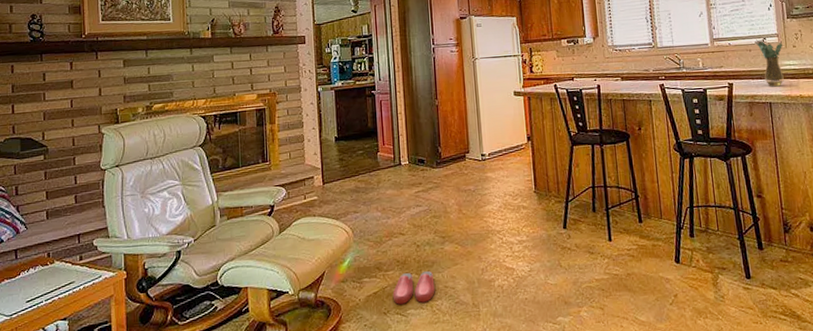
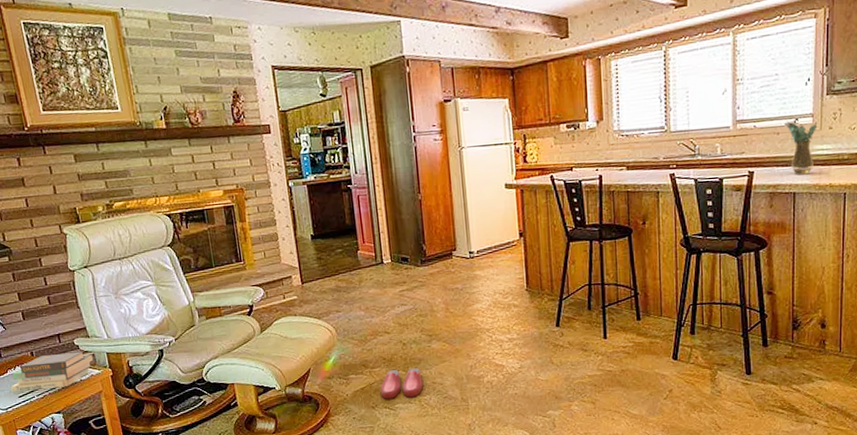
books: none [19,252,110,297] -> present [10,351,94,393]

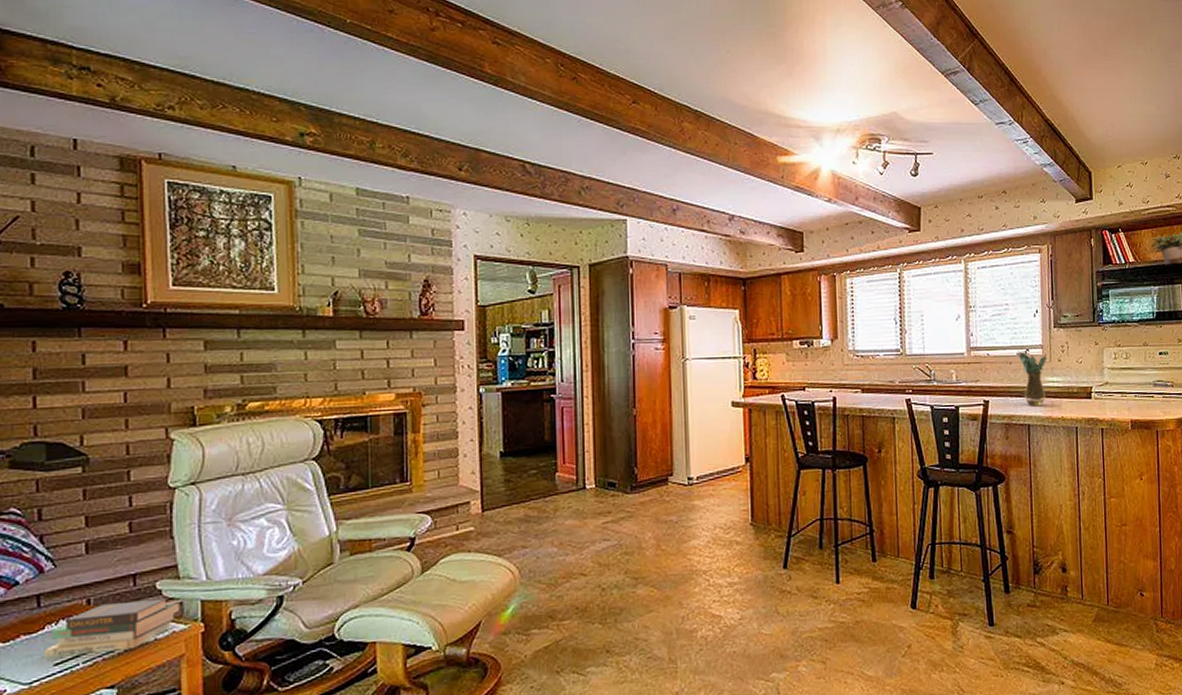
slippers: present [380,367,423,399] -> none [568,619,623,661]

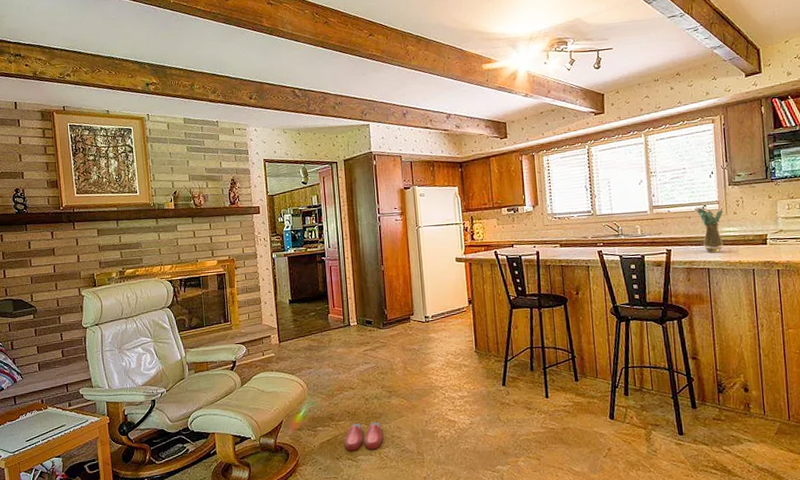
books: present [43,598,180,659] -> none [20,400,95,437]
slippers: none [568,619,623,661] -> present [344,421,383,451]

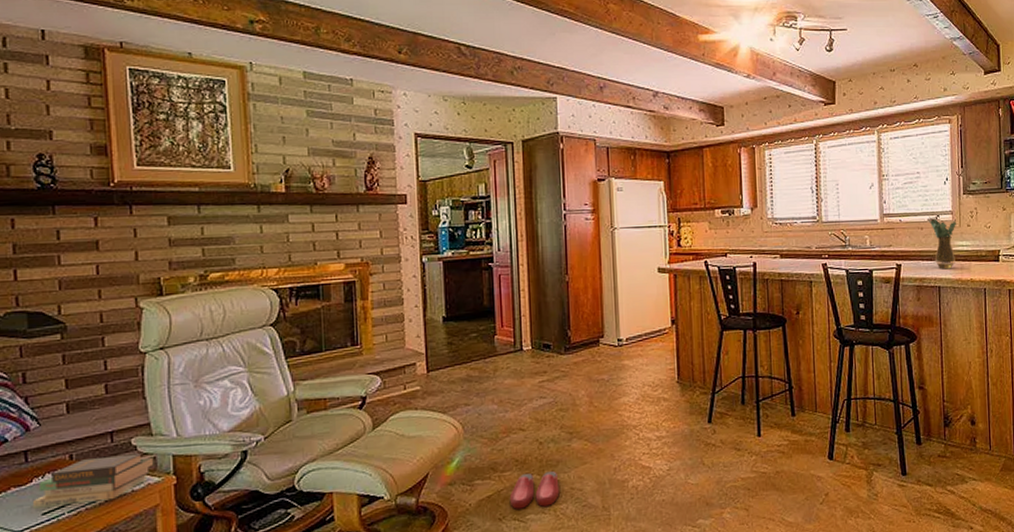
books: none [20,400,95,437] -> present [32,453,154,509]

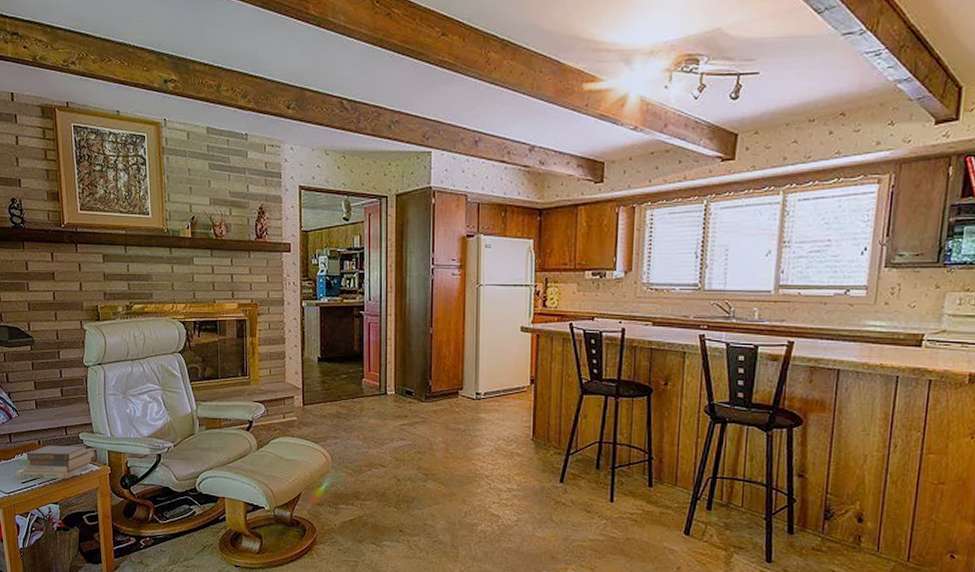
slippers: present [509,470,560,509] -> none [369,505,413,536]
vase: present [929,216,957,270] -> none [835,290,872,351]

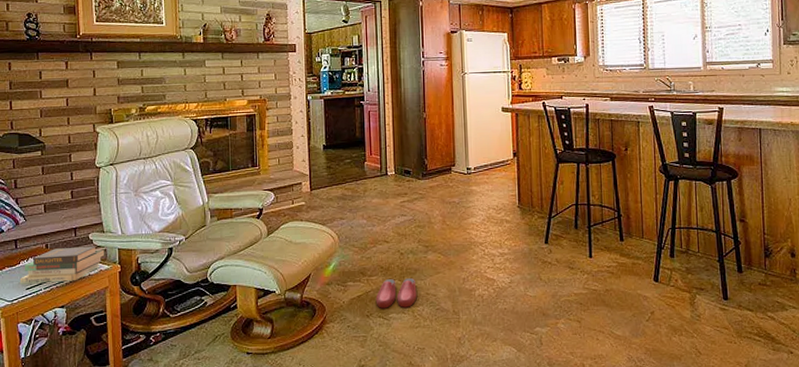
slippers: none [369,505,413,536] -> present [375,277,417,308]

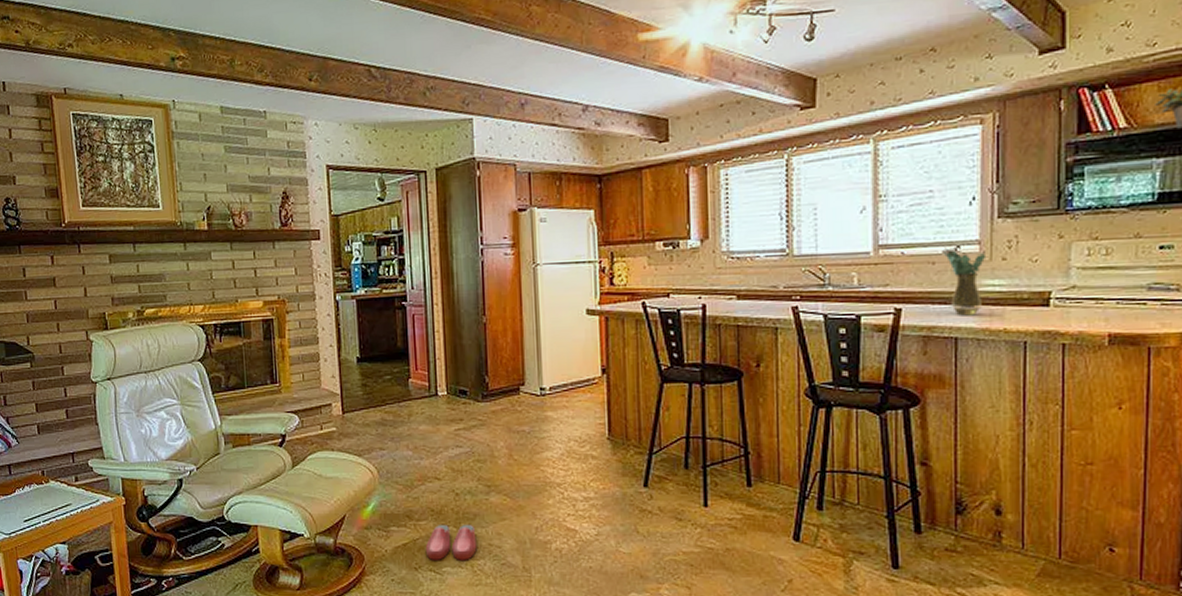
books: present [19,246,105,284] -> none [16,474,107,516]
vase: none [750,64,778,113] -> present [944,246,987,316]

